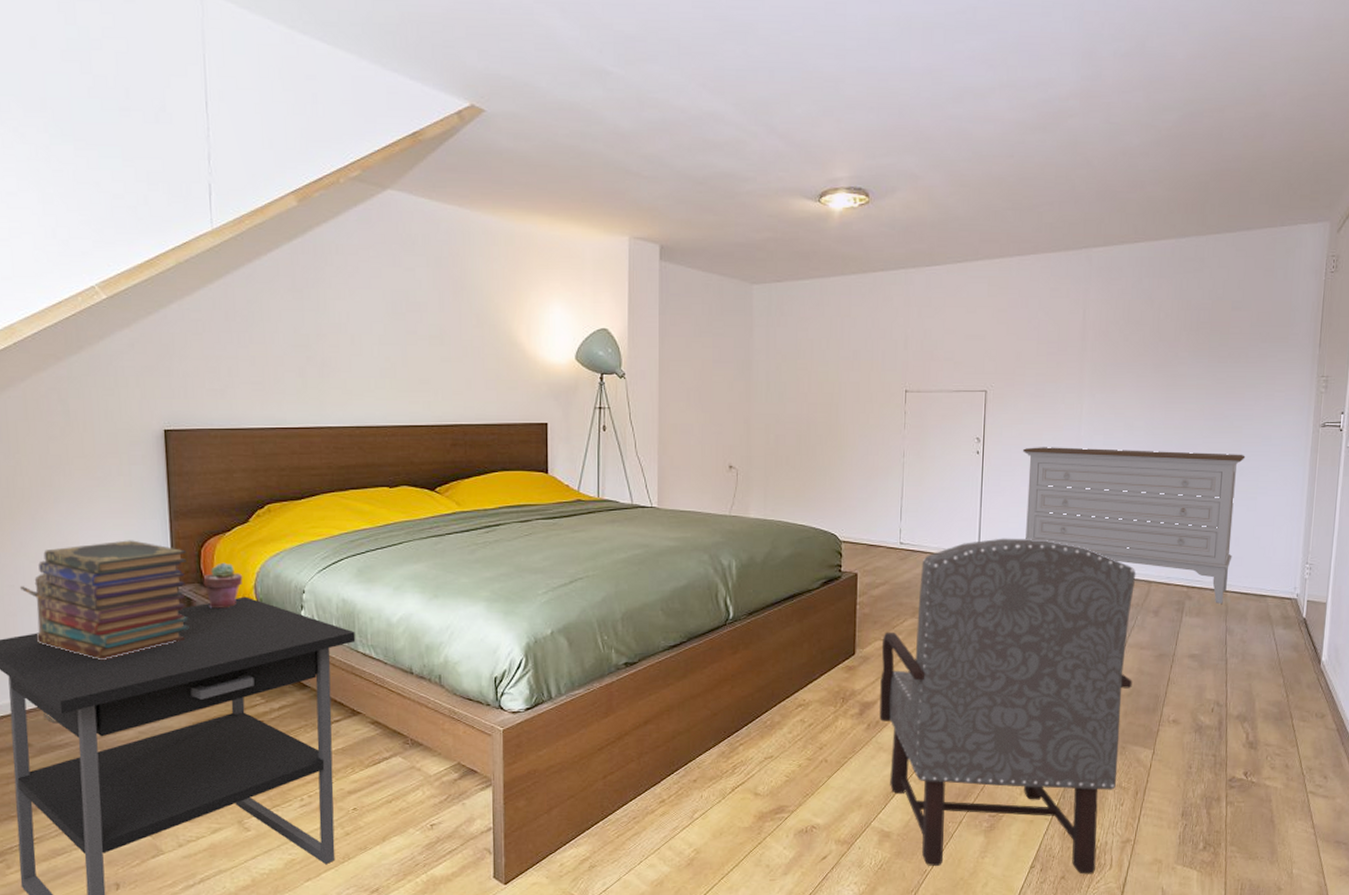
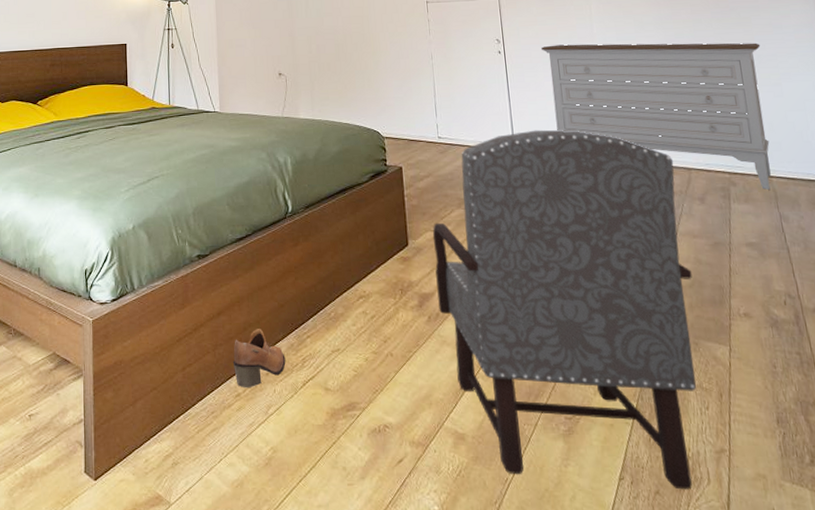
shoe: none [658,737,715,795] -> present [232,329,286,389]

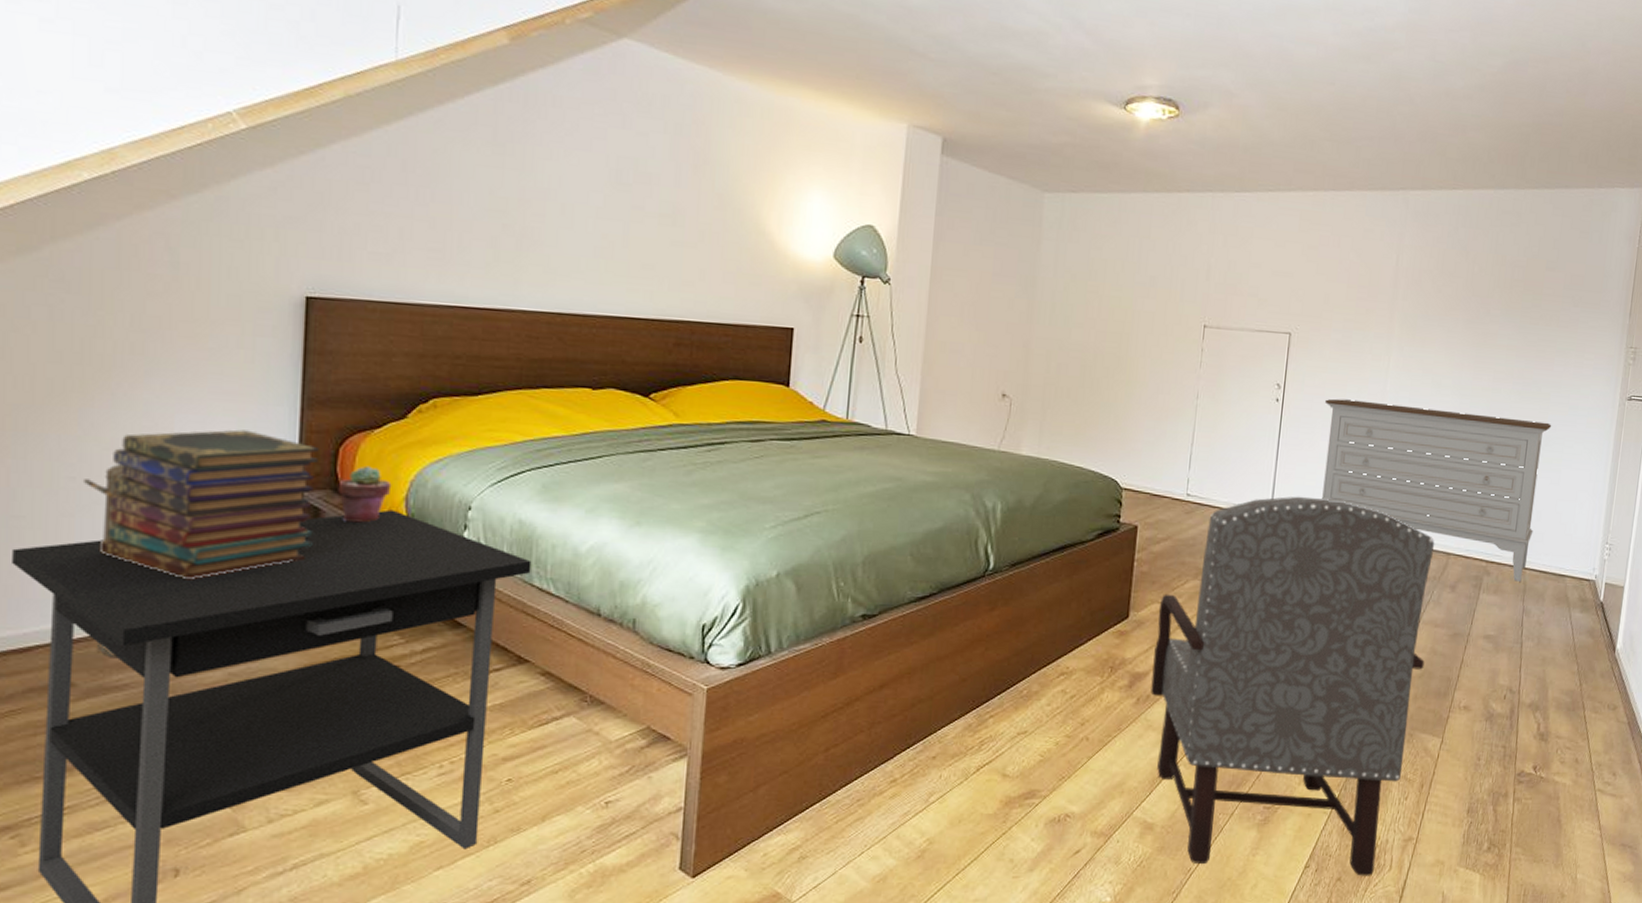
shoe: present [232,329,286,389] -> none [892,706,960,773]

